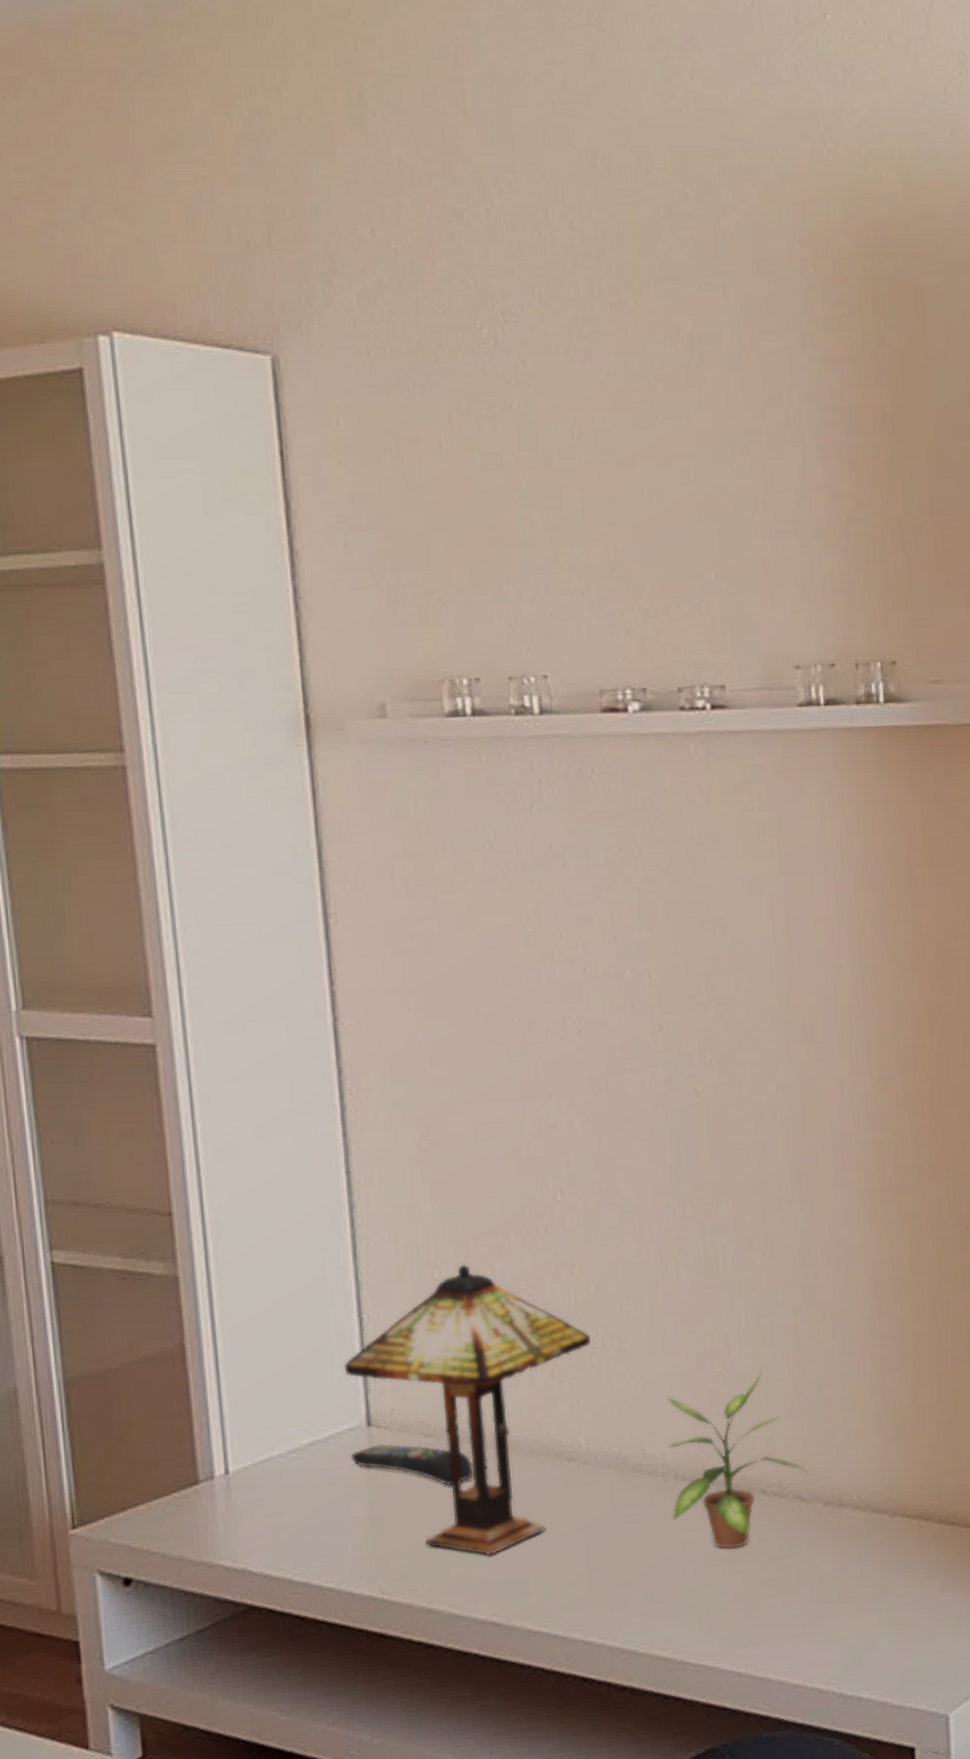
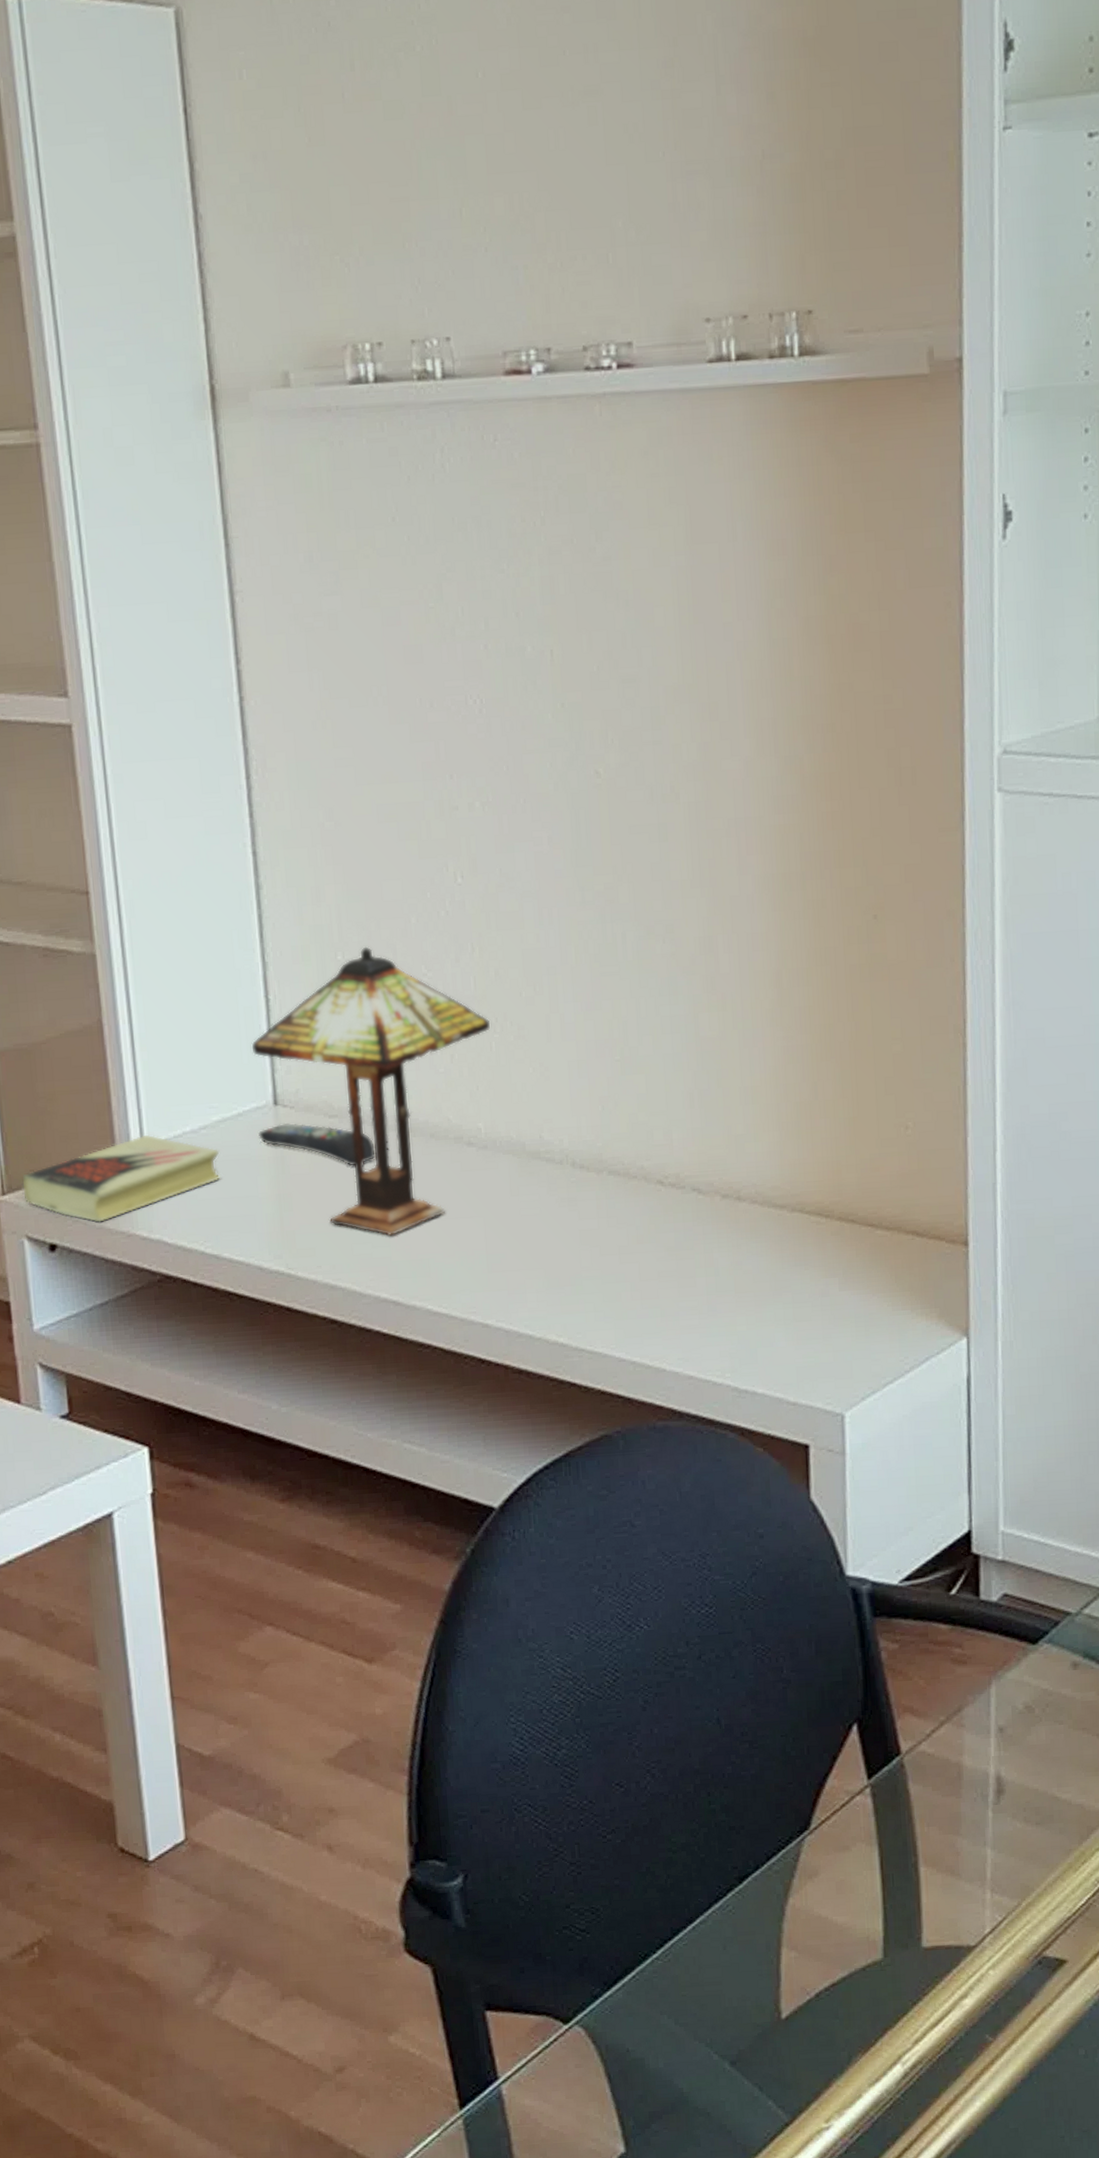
book: none [95,1460,310,1554] -> present [22,1134,221,1223]
potted plant: present [667,1369,809,1550] -> none [565,1059,707,1239]

